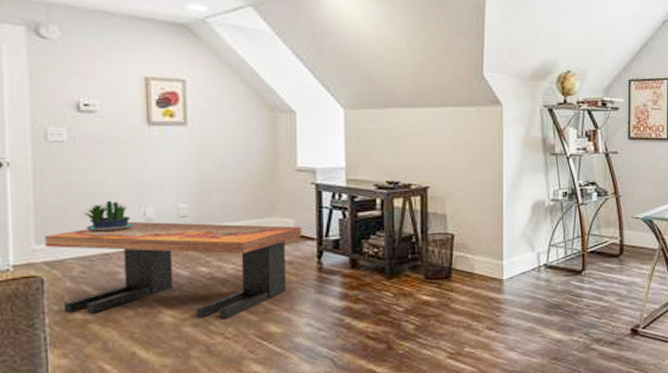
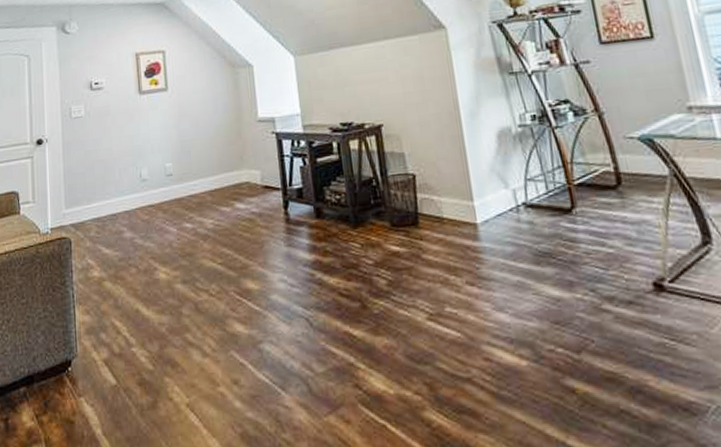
coffee table: present [45,221,302,319] -> none [72,177,269,276]
potted plant: present [82,200,135,232] -> none [96,165,134,194]

